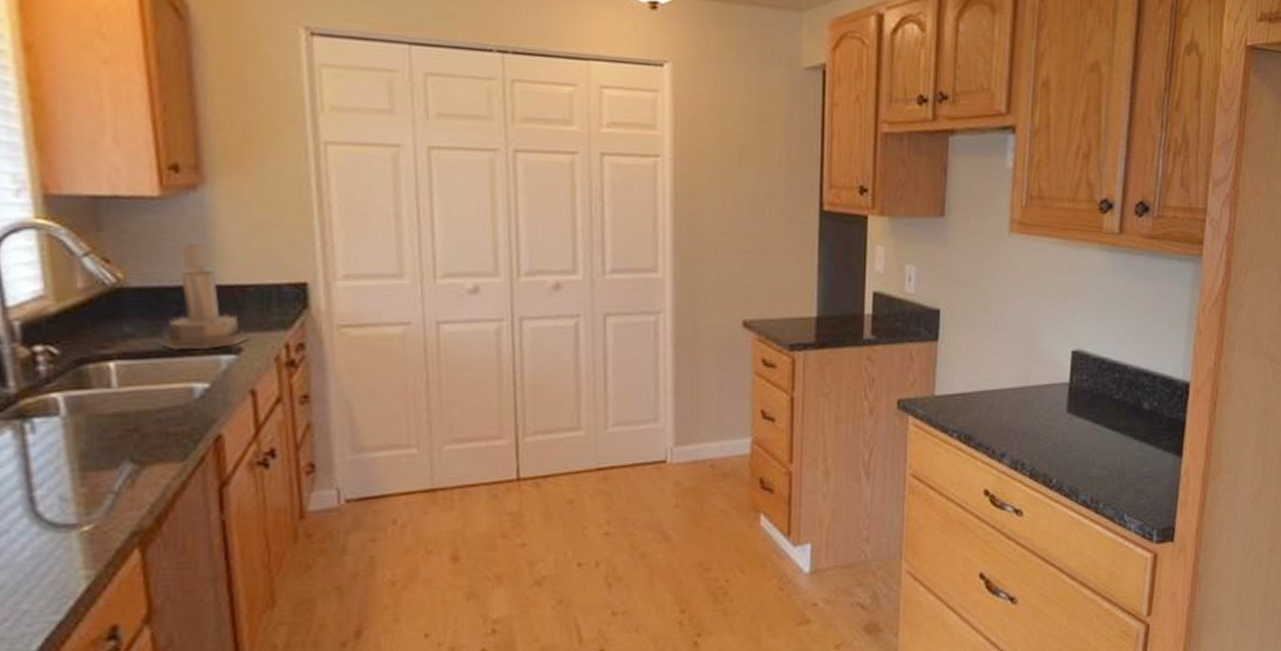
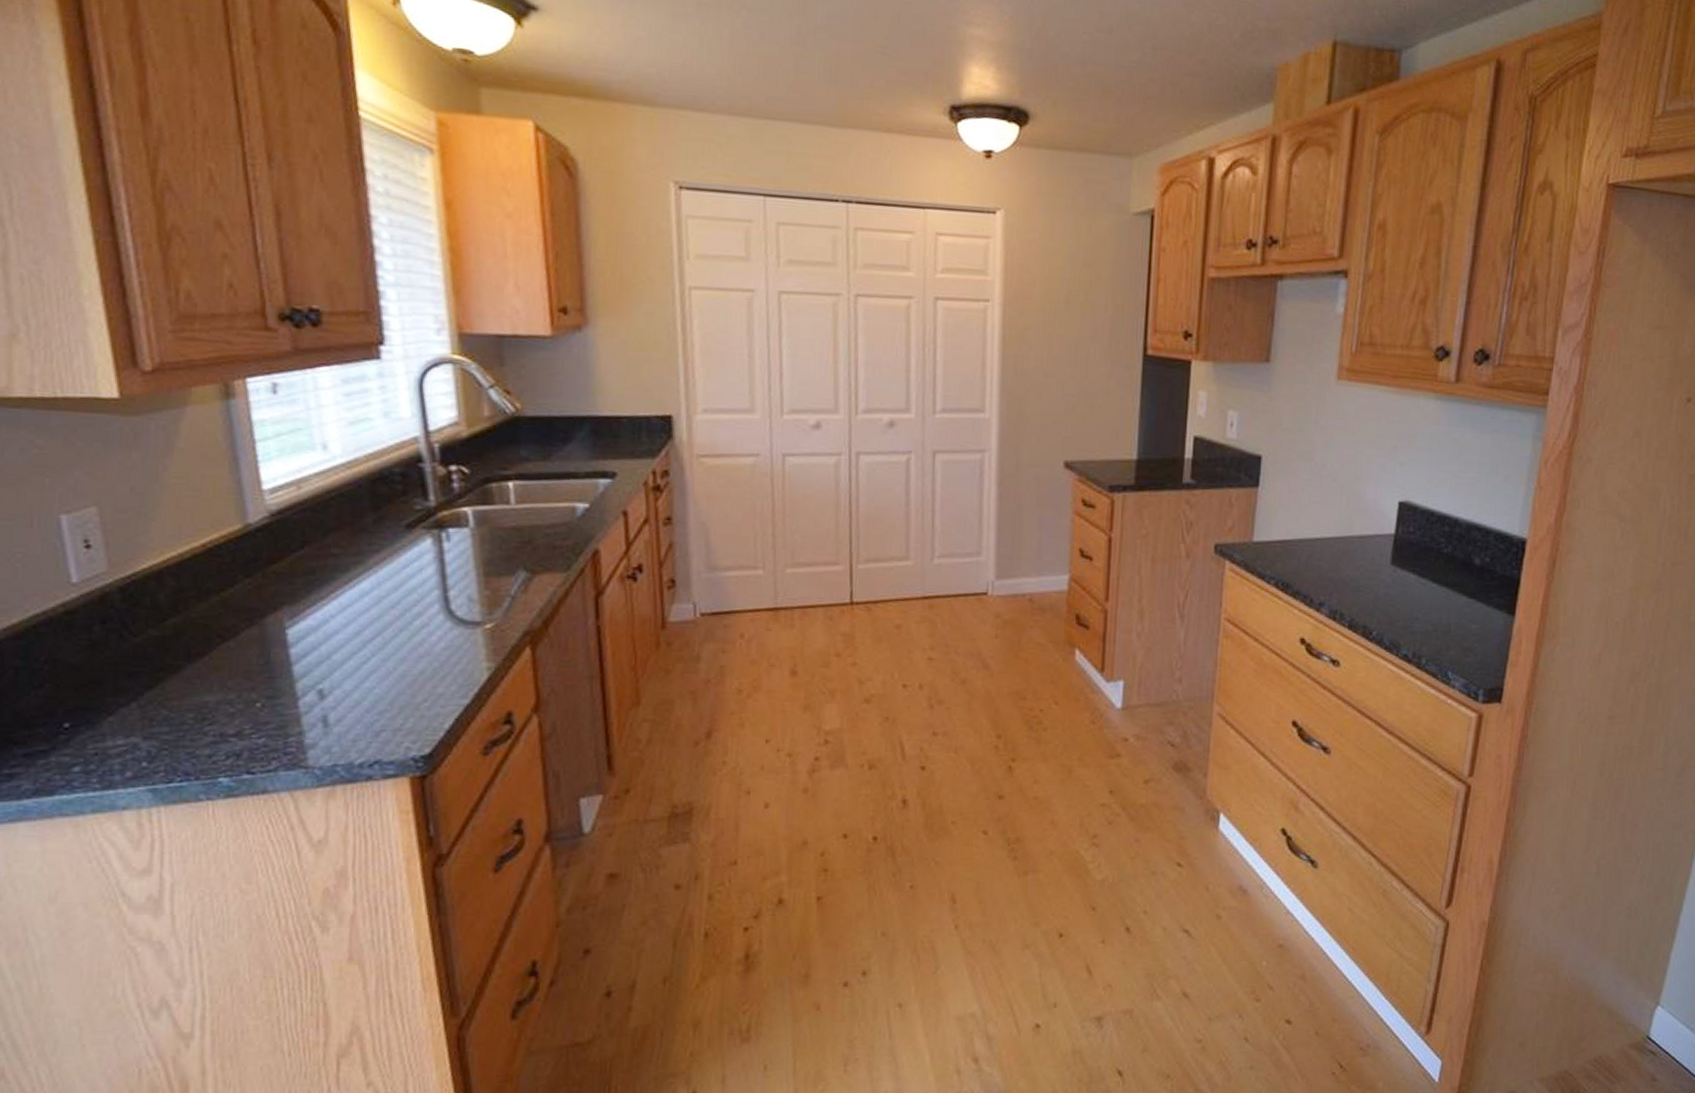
paper towel holder: present [162,243,249,350] -> none [551,378,623,474]

